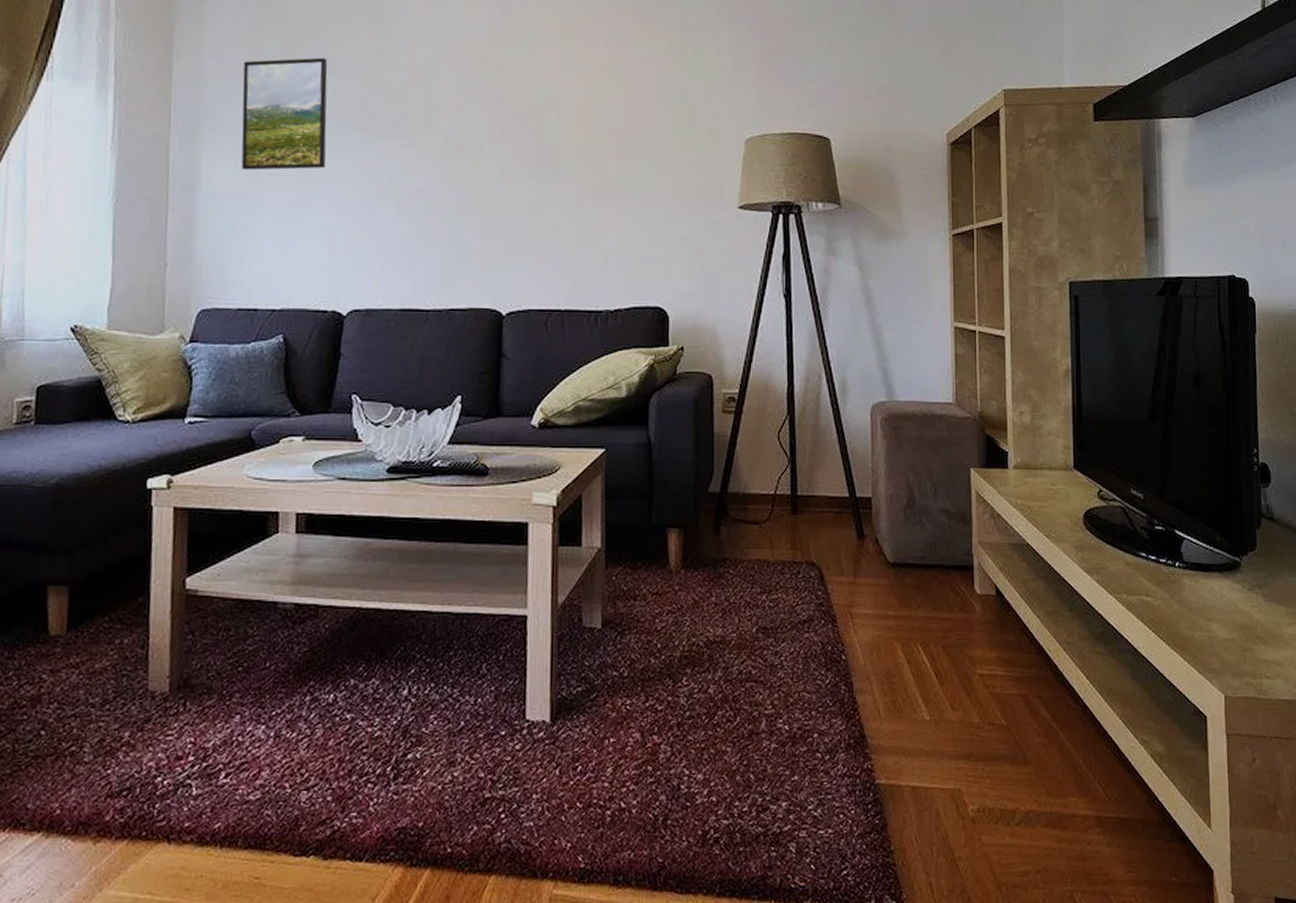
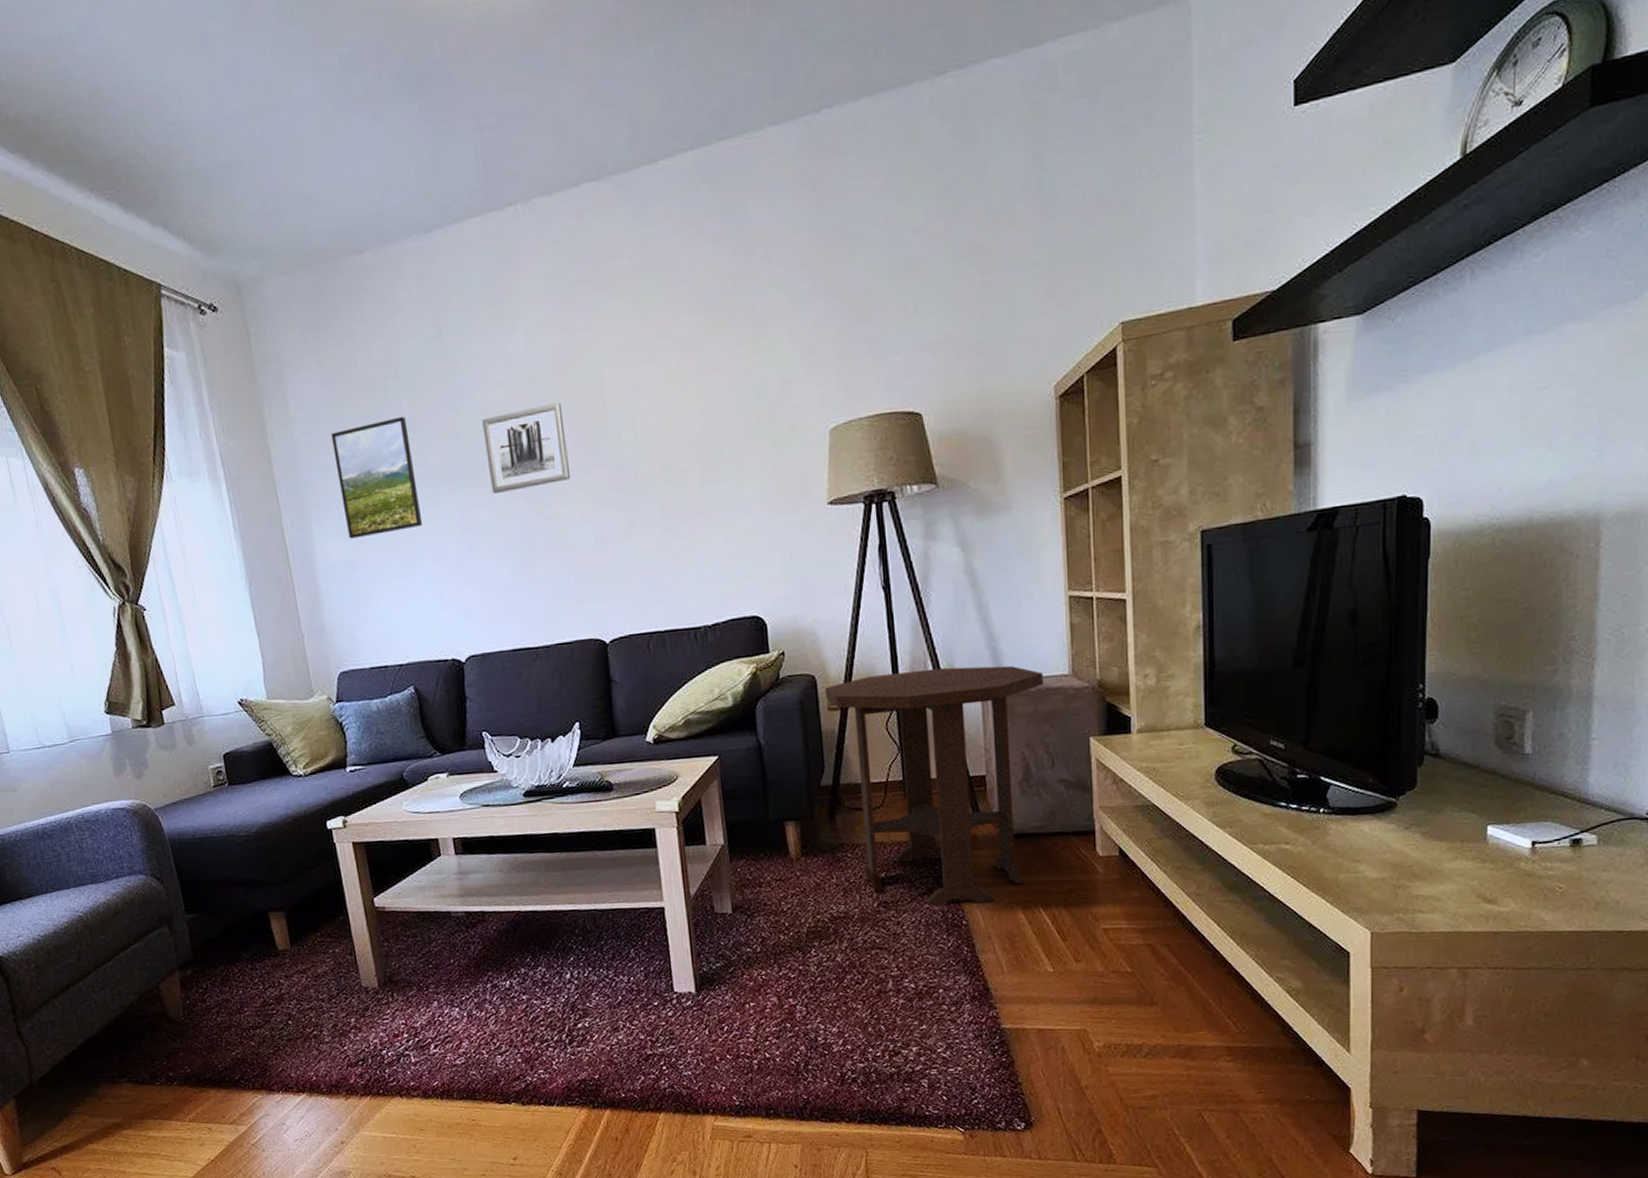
wall art: none [405,71,490,149] -> present [482,402,570,495]
side table: none [720,381,929,636] -> present [824,665,1043,906]

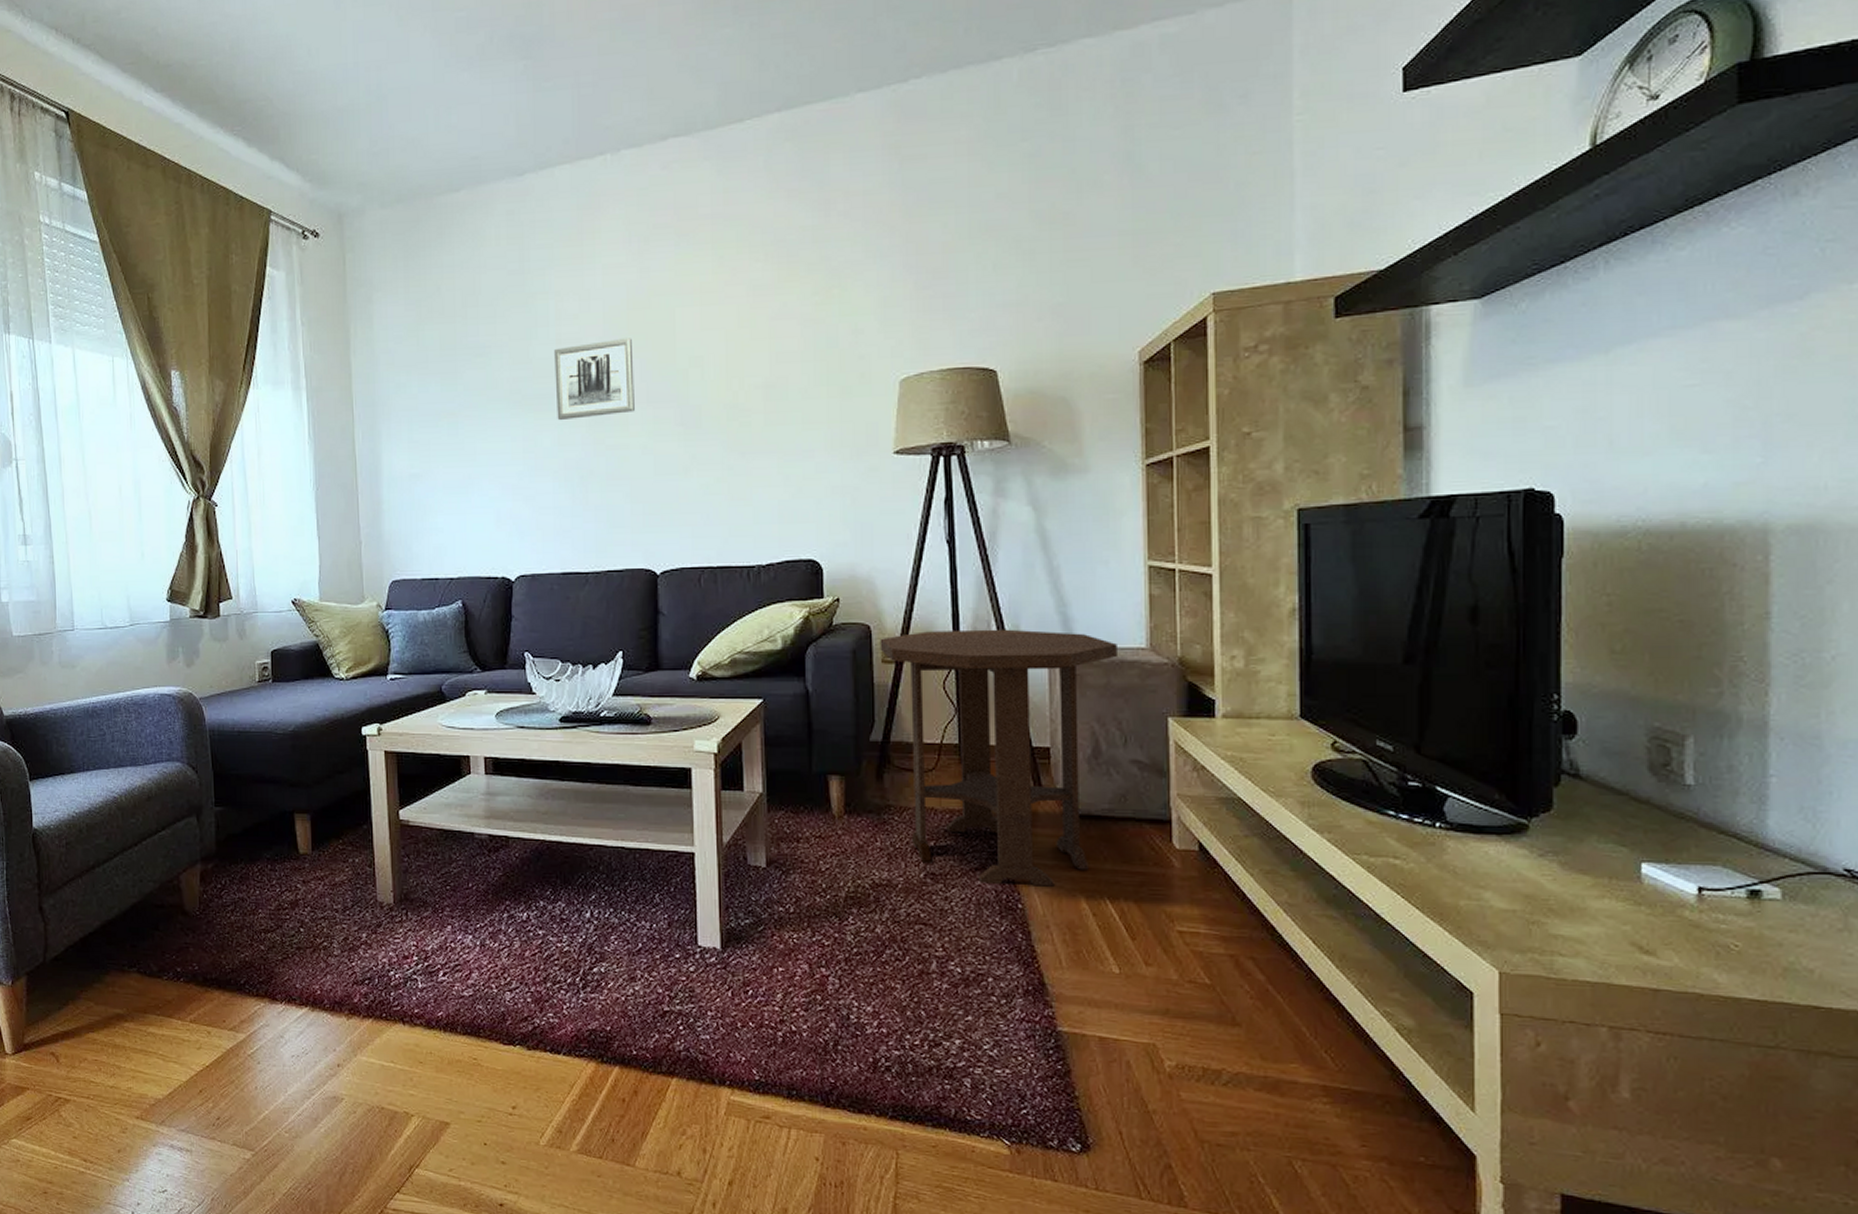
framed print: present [331,416,423,539] -> none [410,341,488,454]

